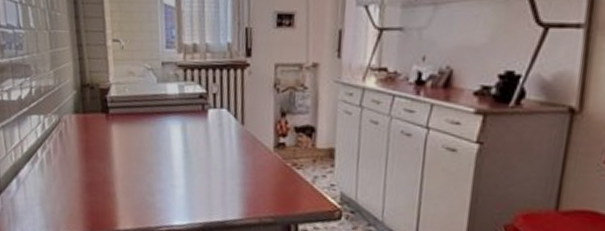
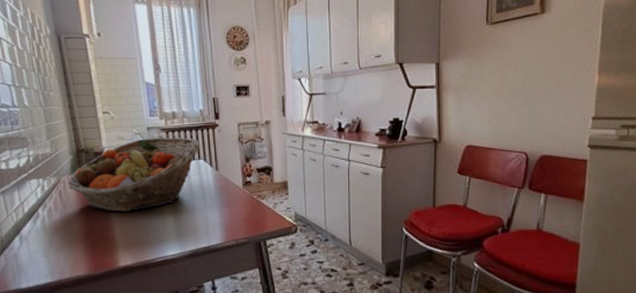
fruit basket: none [69,75,224,165] -> present [67,137,199,211]

